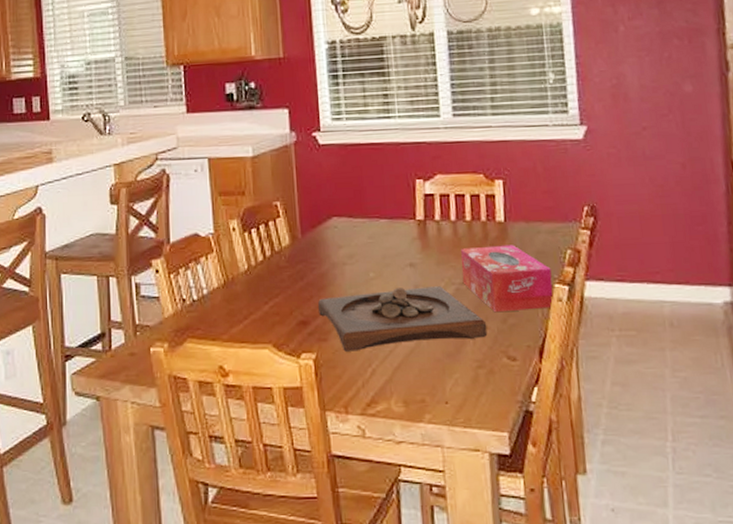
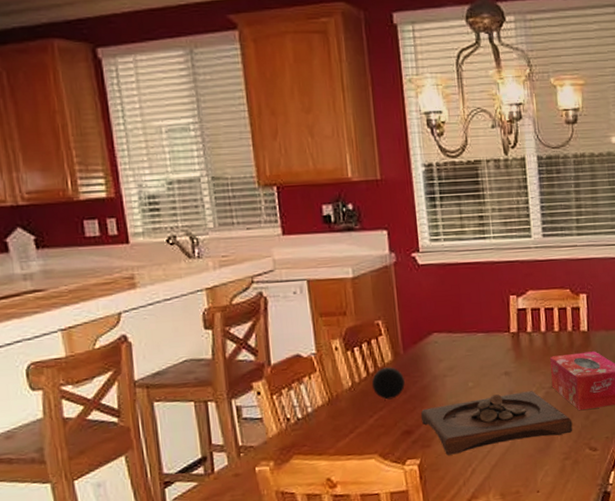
decorative ball: none [267,251,302,286] -> present [371,367,405,400]

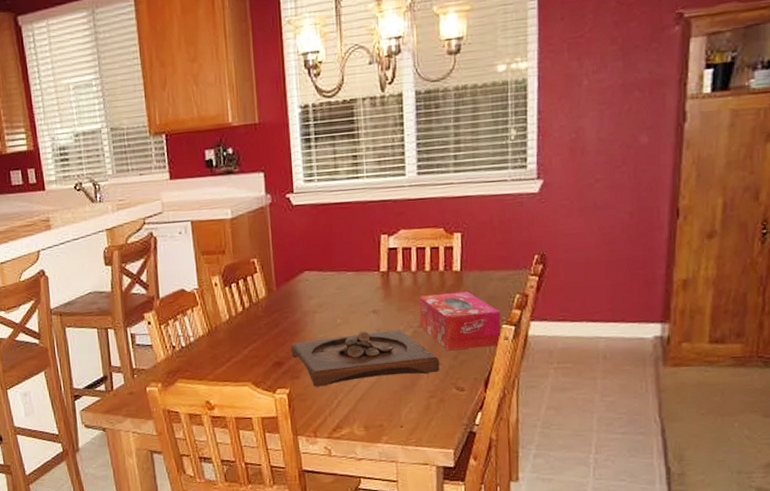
decorative ball: present [371,367,405,400] -> none [246,302,277,333]

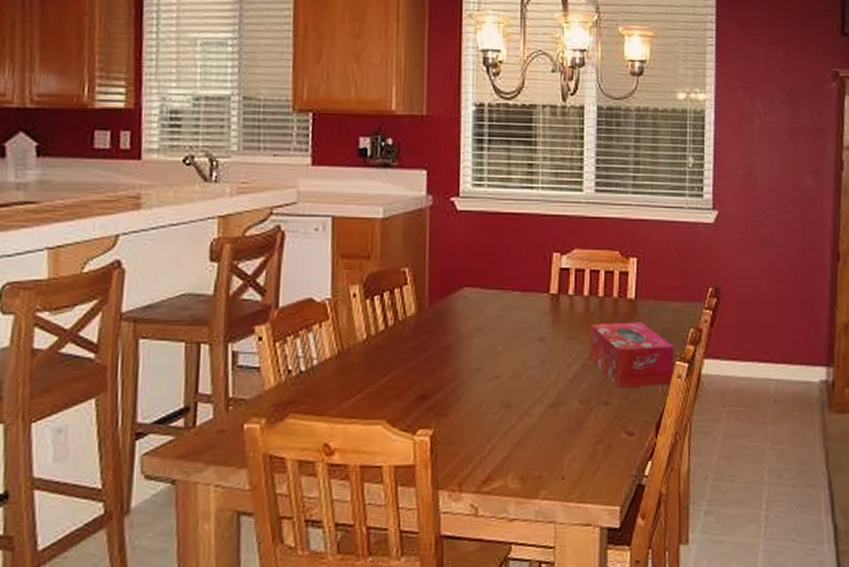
wooden tray: present [291,329,440,387] -> none [440,361,609,428]

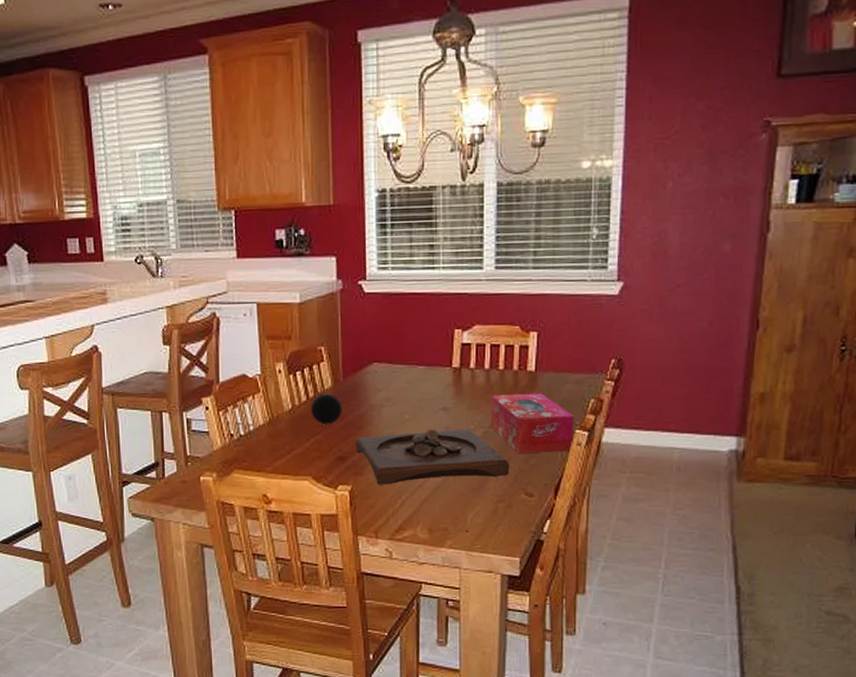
decorative ball: none [389,321,426,358] -> present [310,393,342,425]
wooden tray: none [440,361,609,428] -> present [356,429,510,485]

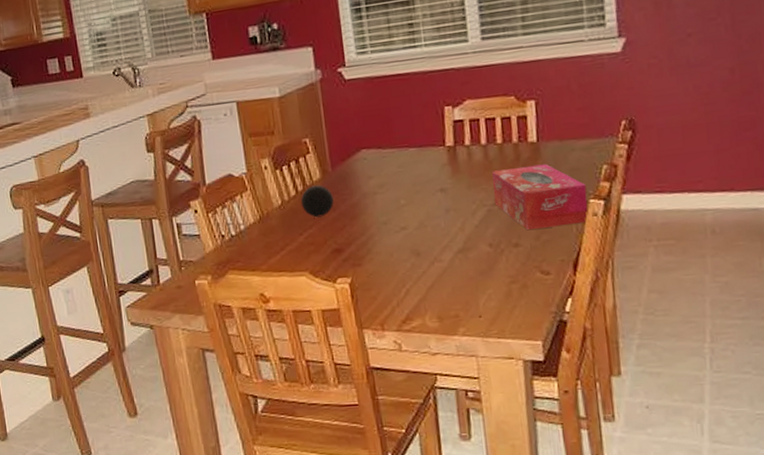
wooden tray: present [356,429,510,485] -> none [351,208,521,275]

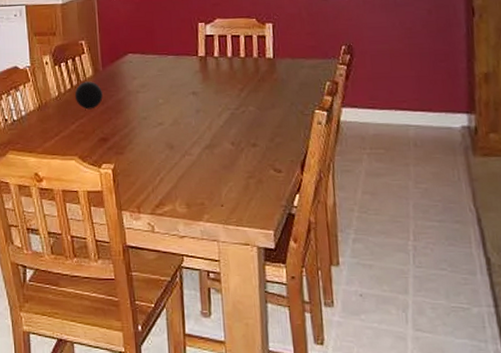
tissue box: present [492,164,589,231] -> none [236,77,314,133]

